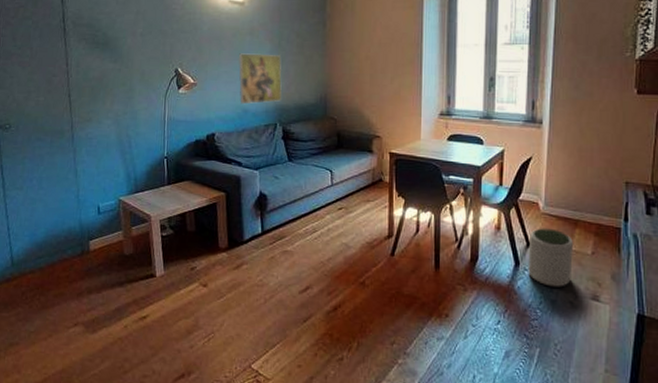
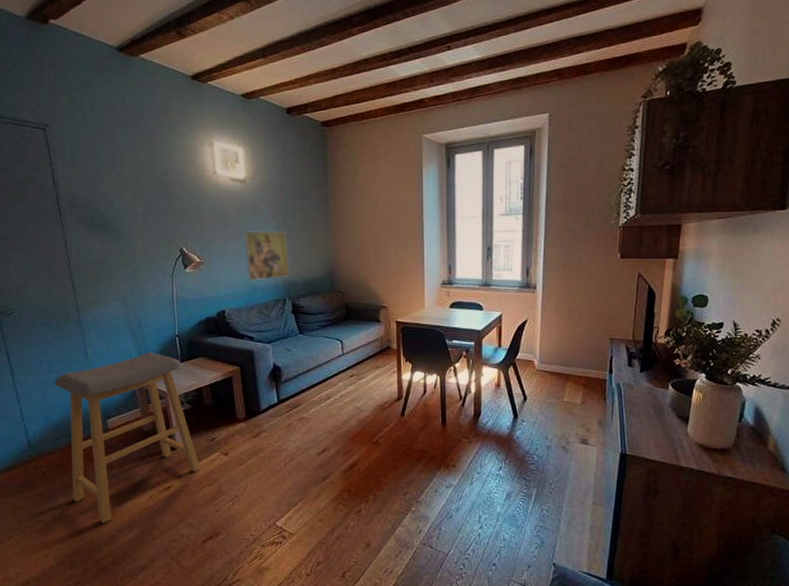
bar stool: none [42,173,178,352] -> present [54,352,200,524]
plant pot: present [528,228,573,287] -> none [525,383,565,435]

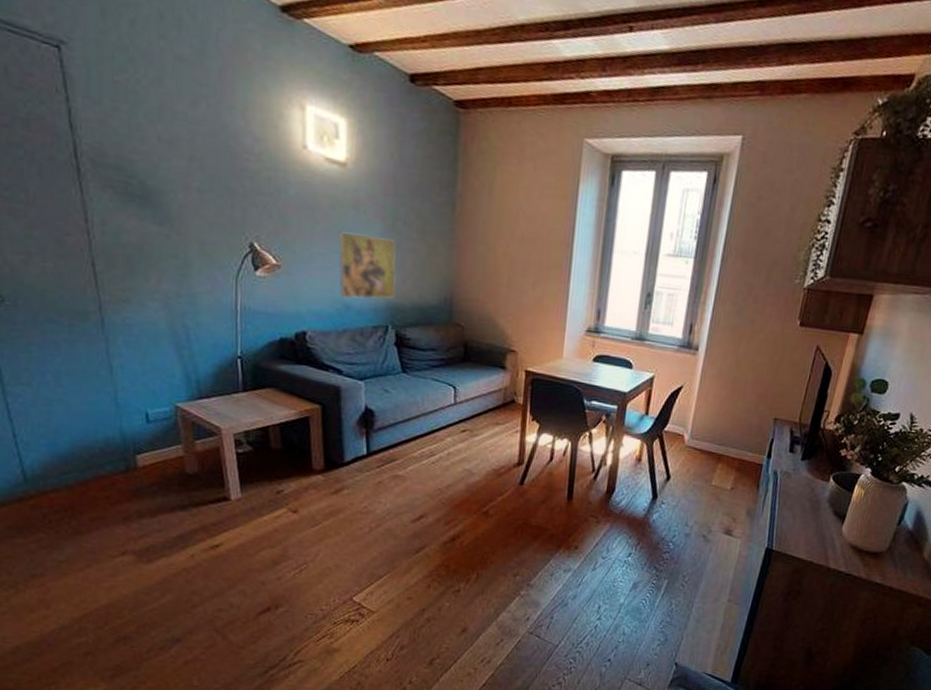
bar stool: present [54,352,200,524] -> none [63,374,260,584]

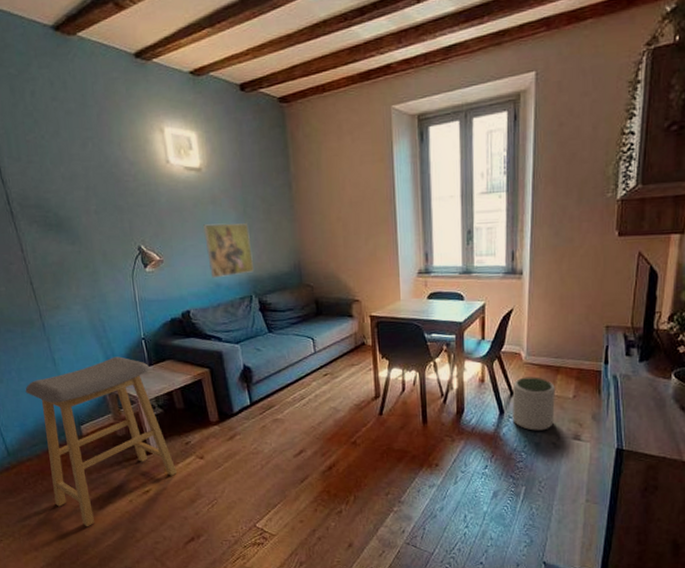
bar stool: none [63,374,260,584] -> present [25,356,177,527]
plant pot: none [665,461,714,521] -> present [512,377,555,431]

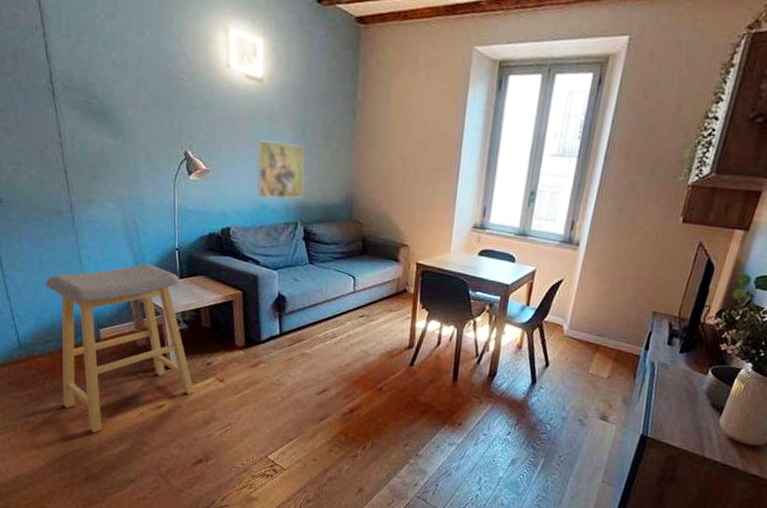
plant pot: present [512,377,555,431] -> none [543,350,592,406]

